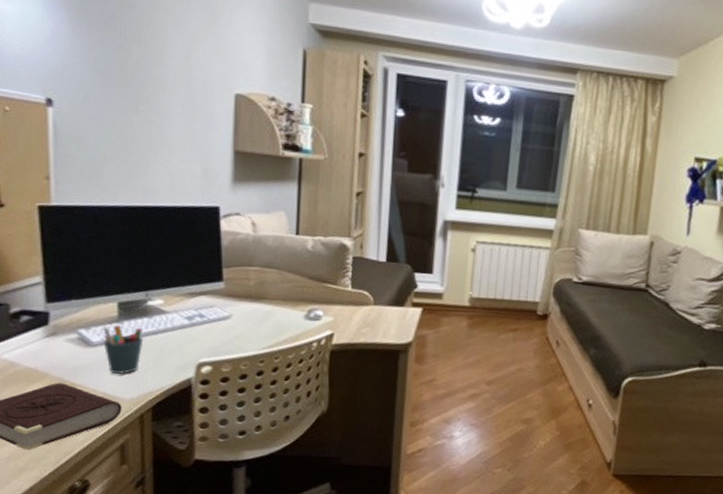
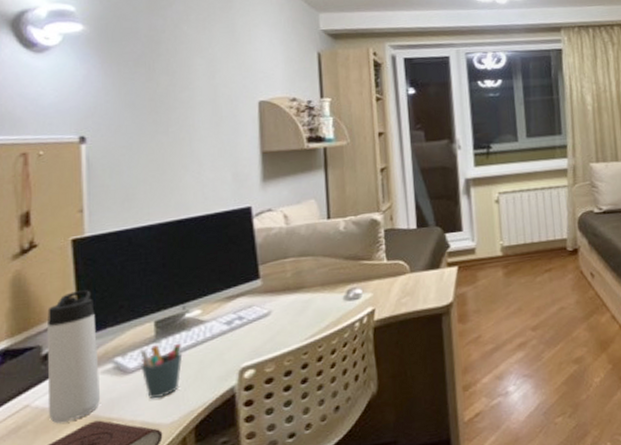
thermos bottle: none [14,258,66,379] -> present [46,290,101,424]

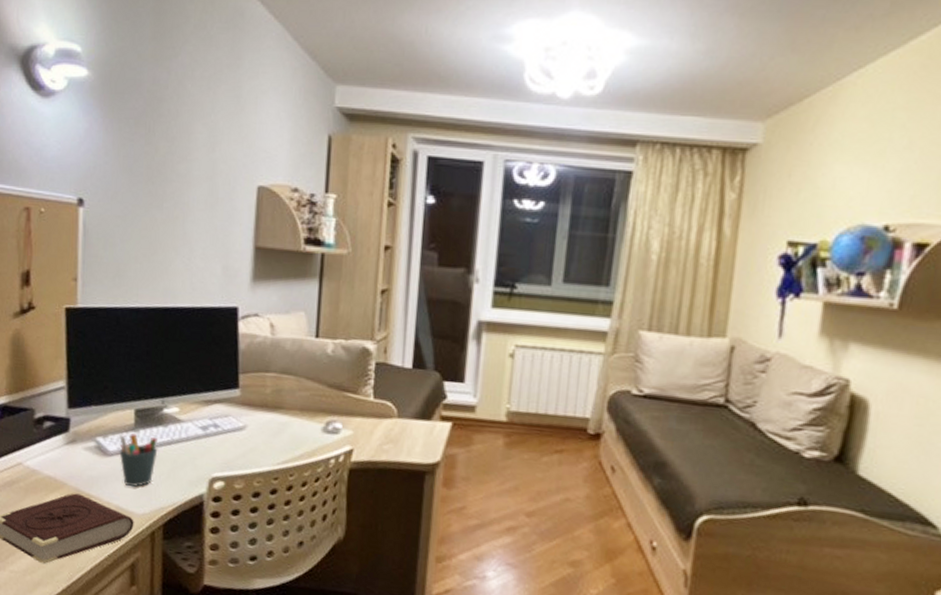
thermos bottle: present [46,290,101,424] -> none [38,361,83,488]

